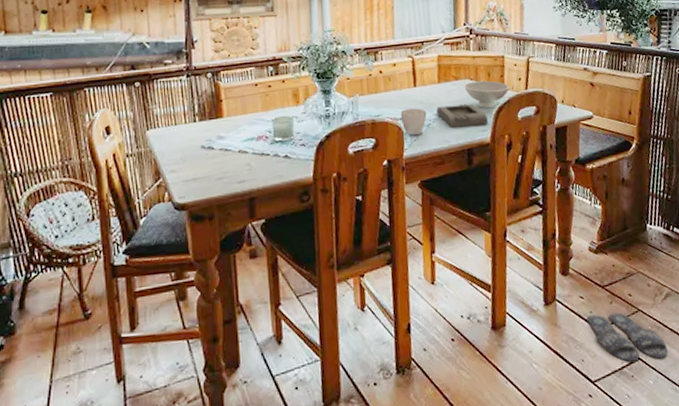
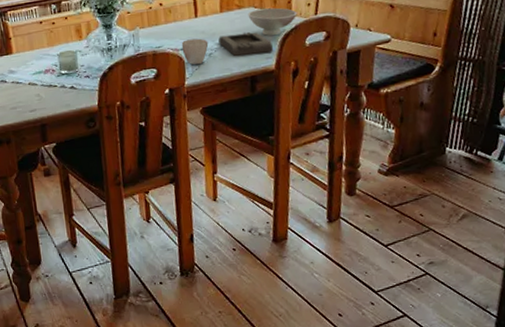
slippers: present [586,312,668,363] -> none [372,231,460,277]

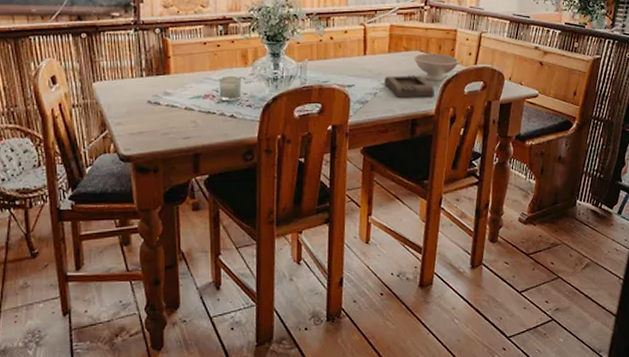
cup: present [181,38,209,65] -> none [348,76,375,104]

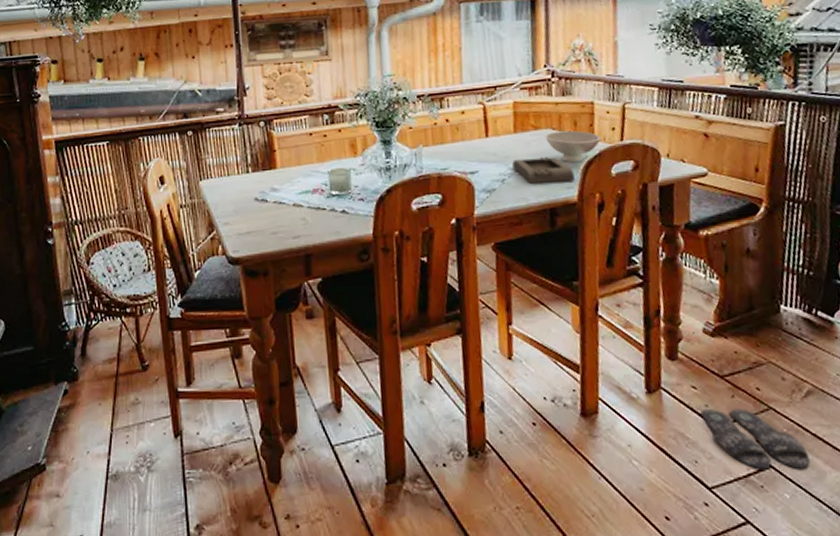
slippers: none [509,278,580,323] -> present [701,408,810,471]

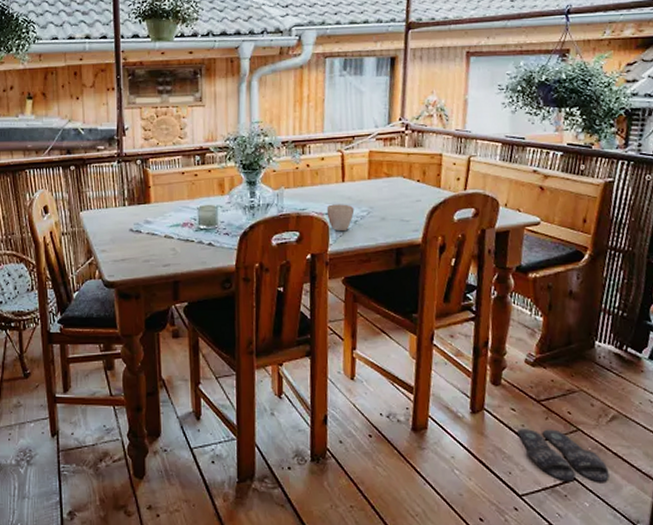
cup: none [470,161,501,192] -> present [326,204,355,232]
ashtray: present [512,157,575,183] -> none [365,202,420,225]
bowl: present [545,130,601,163] -> none [396,179,446,208]

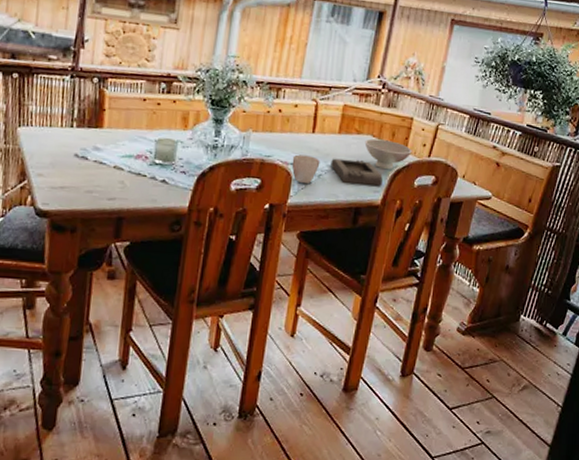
ashtray: none [365,202,420,225] -> present [331,158,383,186]
bowl: none [396,179,446,208] -> present [364,138,412,170]
slippers: present [517,429,609,483] -> none [439,394,513,448]

